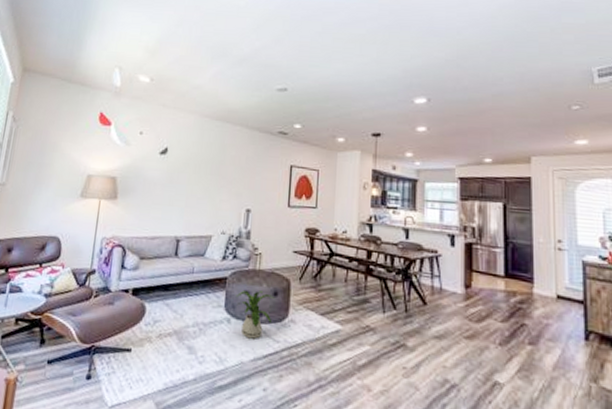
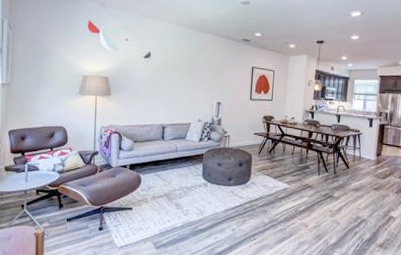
house plant: present [236,291,274,339] -> none [210,163,240,197]

